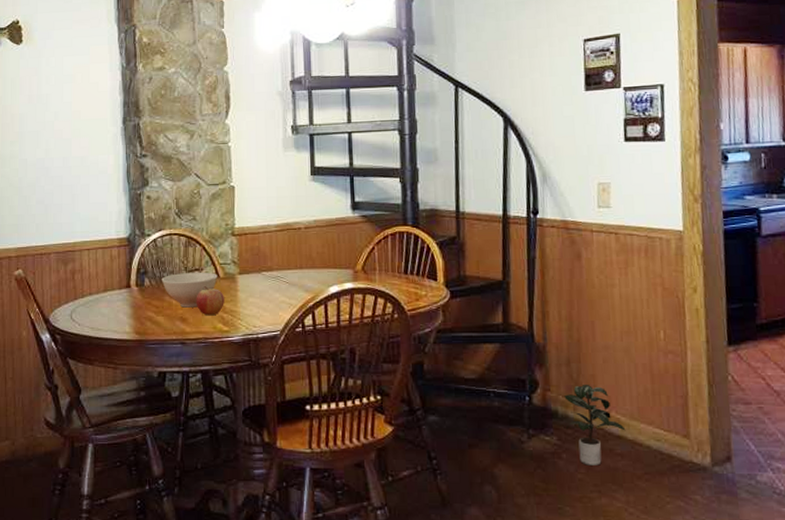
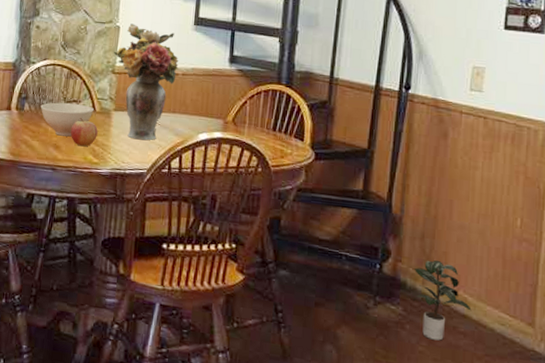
flower arrangement: none [231,181,300,301] -> present [114,23,179,141]

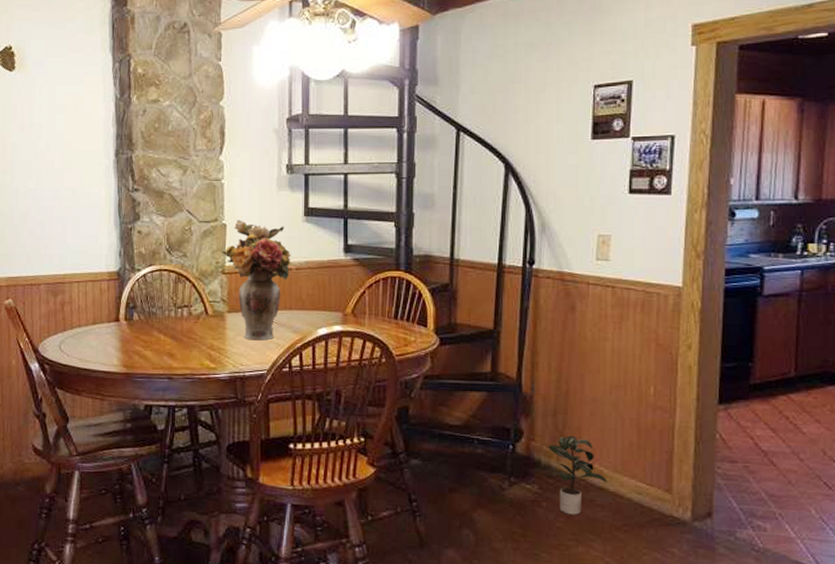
bowl: present [40,102,94,137] -> none [150,308,207,344]
fruit: present [70,118,98,146] -> none [184,323,212,351]

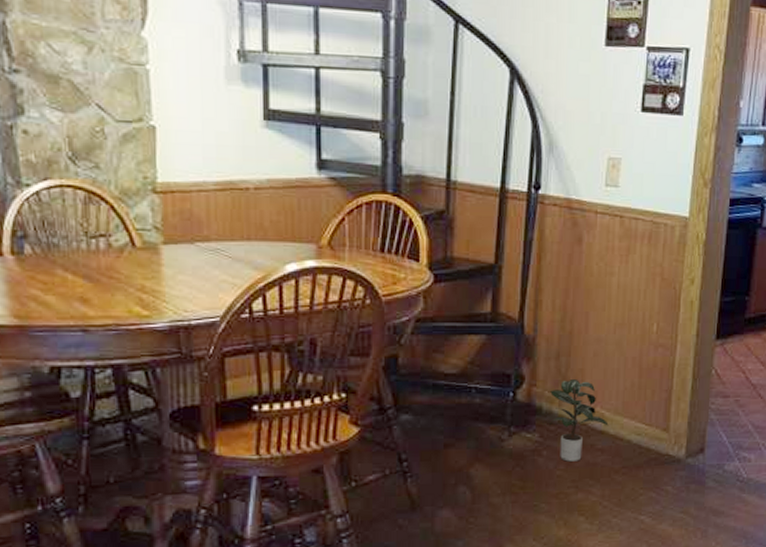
flower arrangement: present [222,220,291,341] -> none [151,121,248,280]

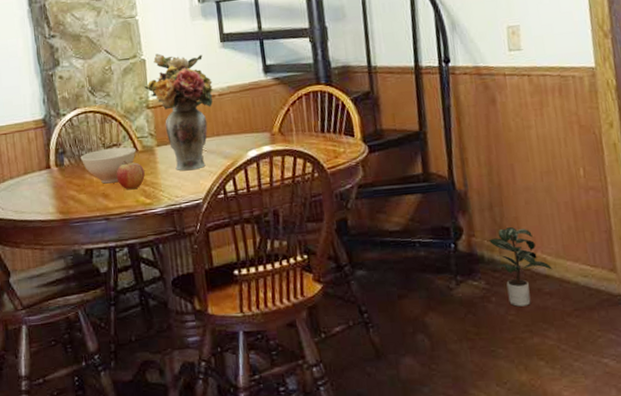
bowl: none [49,238,133,285] -> present [80,147,136,184]
fruit: none [101,258,143,295] -> present [116,161,145,189]
flower arrangement: none [151,121,248,280] -> present [144,53,214,171]

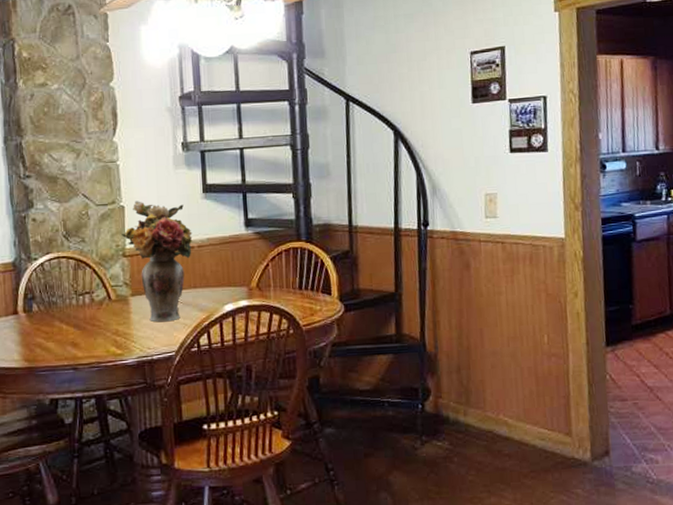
bowl: present [80,147,136,184] -> none [50,295,110,332]
fruit: present [116,161,145,189] -> none [87,309,117,339]
potted plant: present [488,226,553,307] -> none [454,389,513,467]

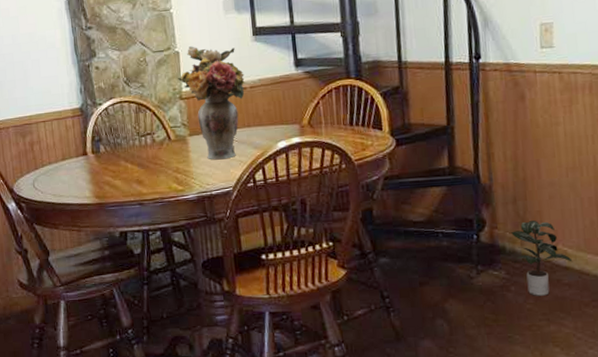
potted plant: none [454,389,513,467] -> present [510,220,573,296]

